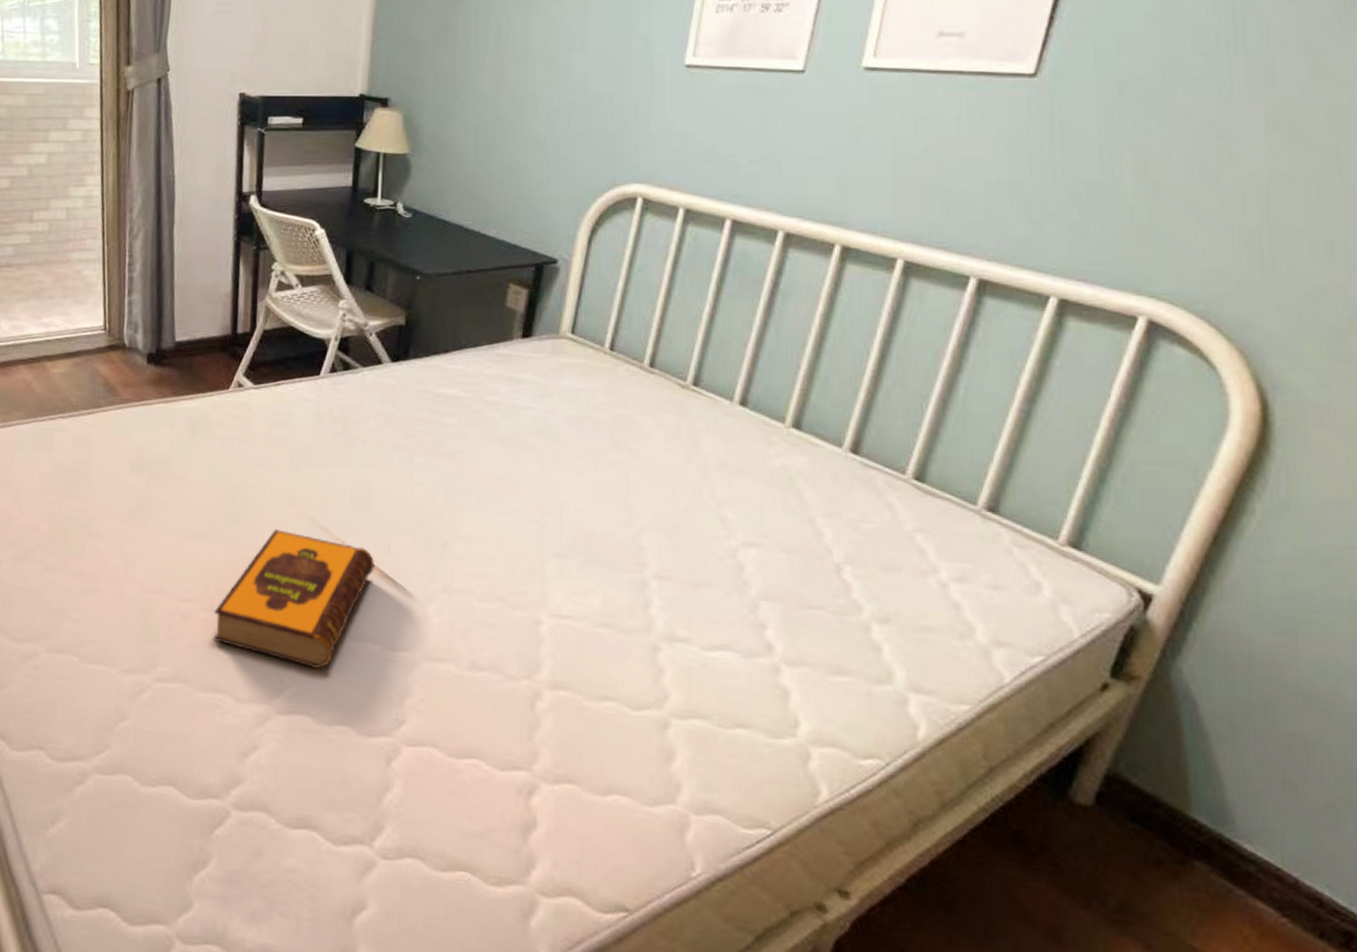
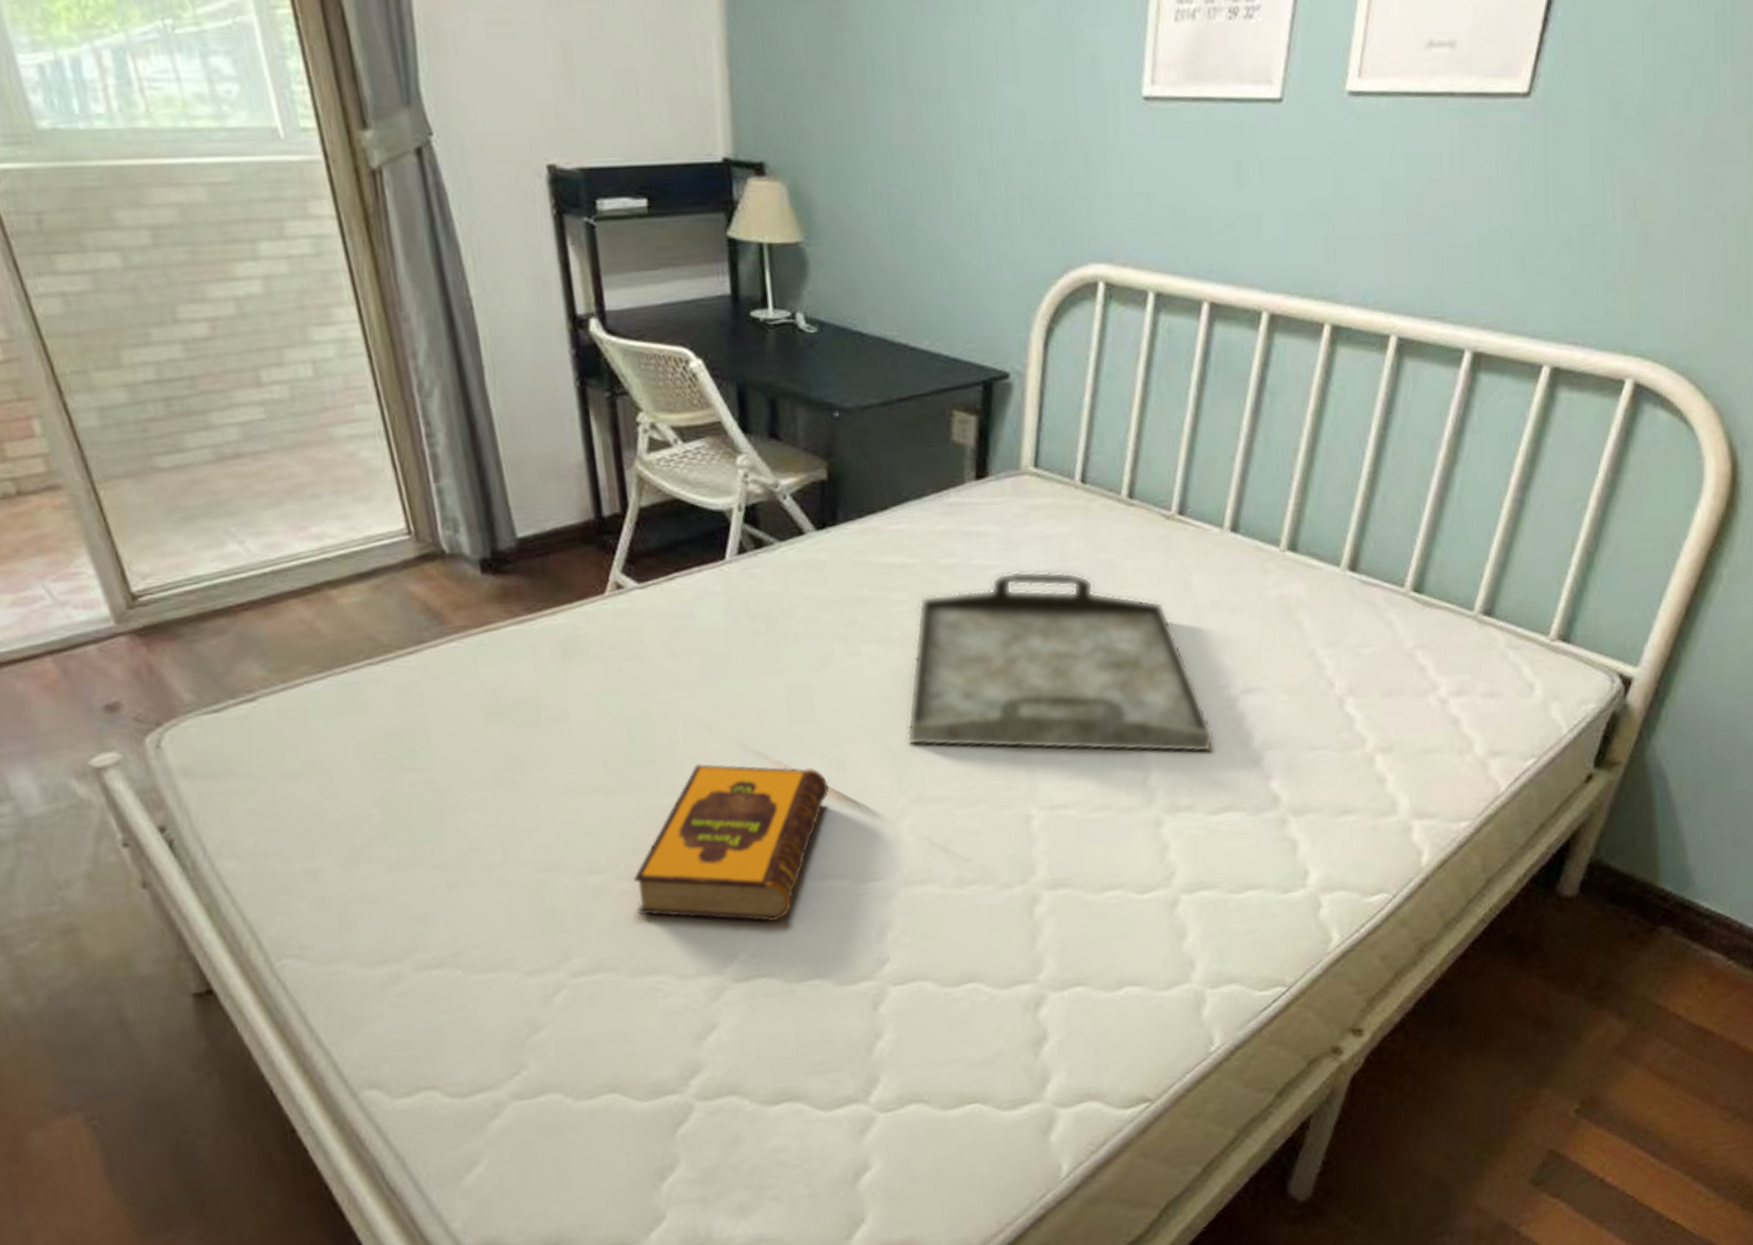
serving tray: none [442,414,713,593] -> present [906,570,1214,754]

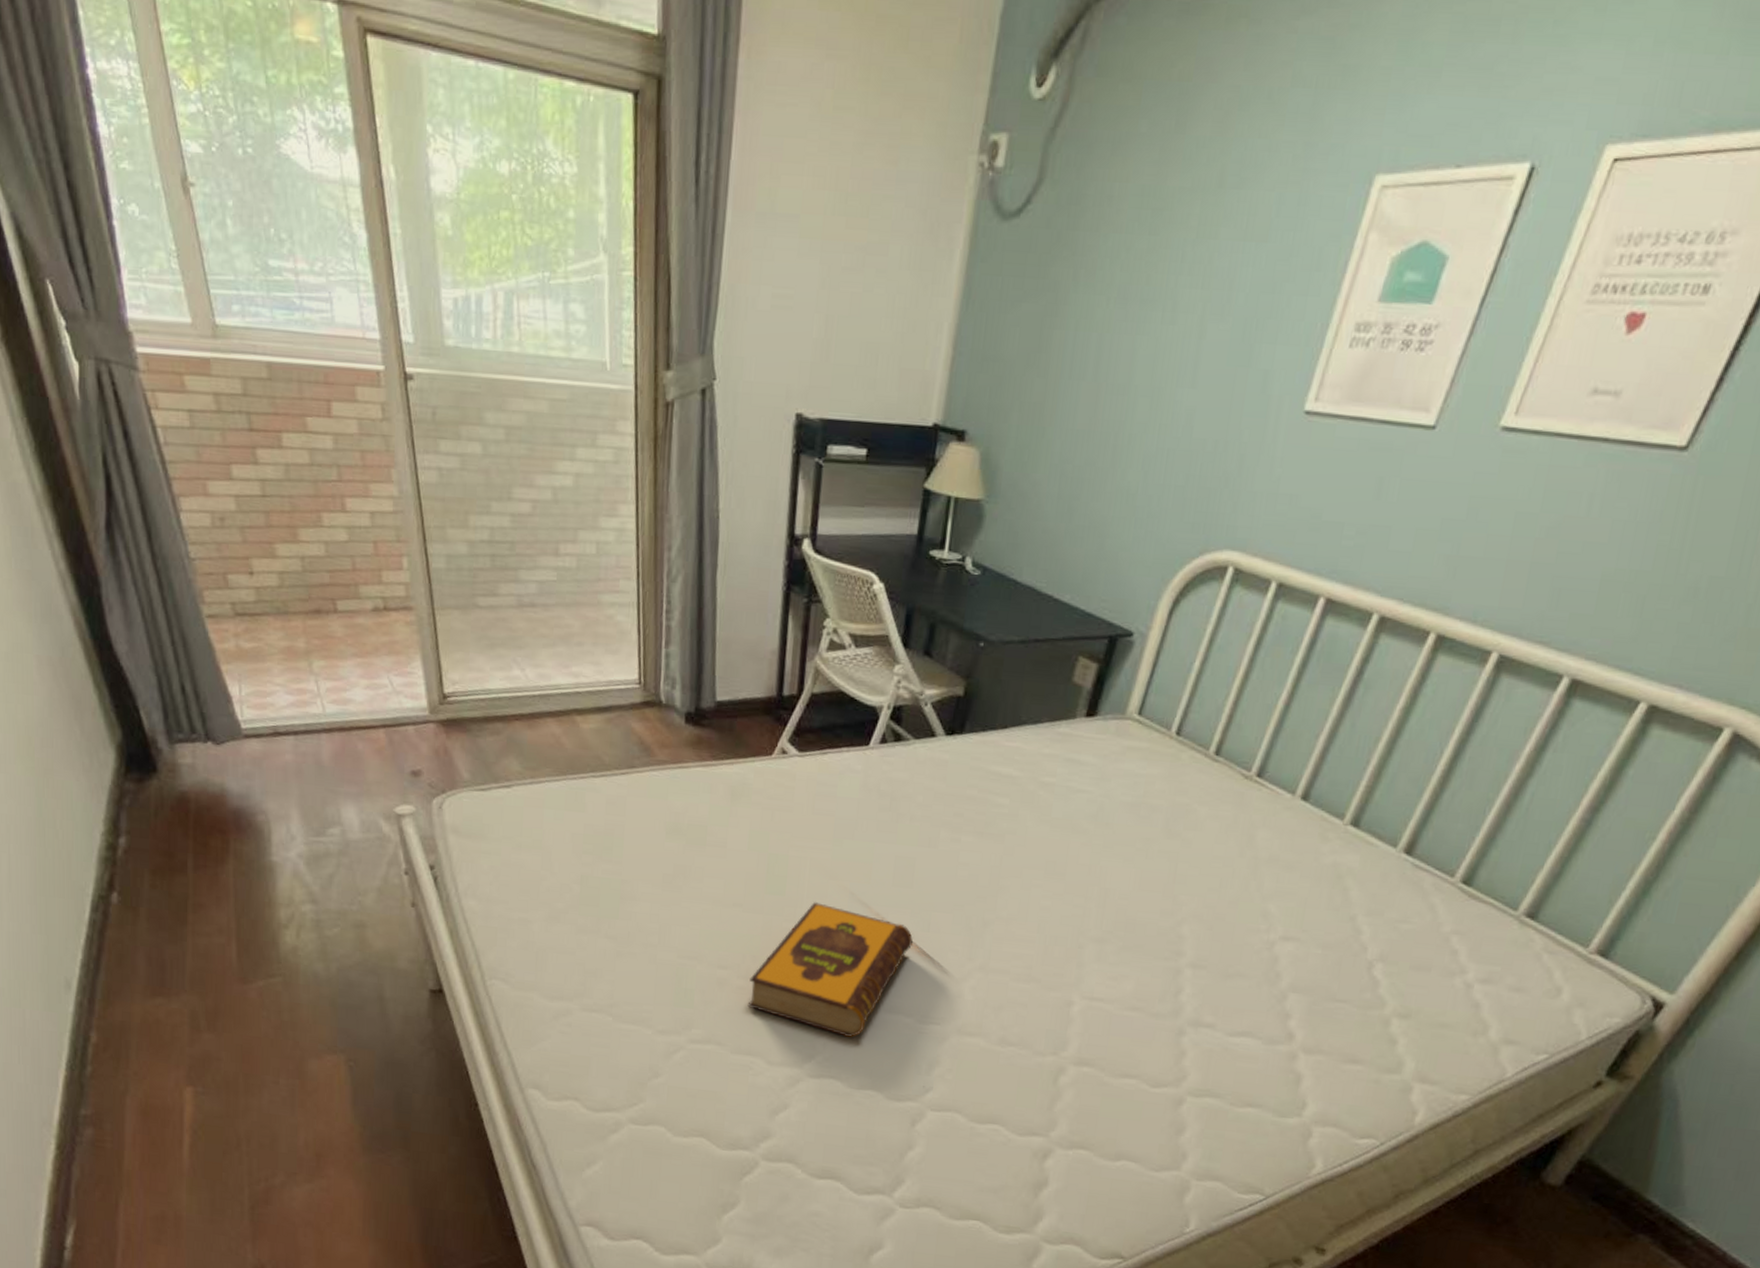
serving tray: present [906,570,1214,754] -> none [983,798,1248,983]

